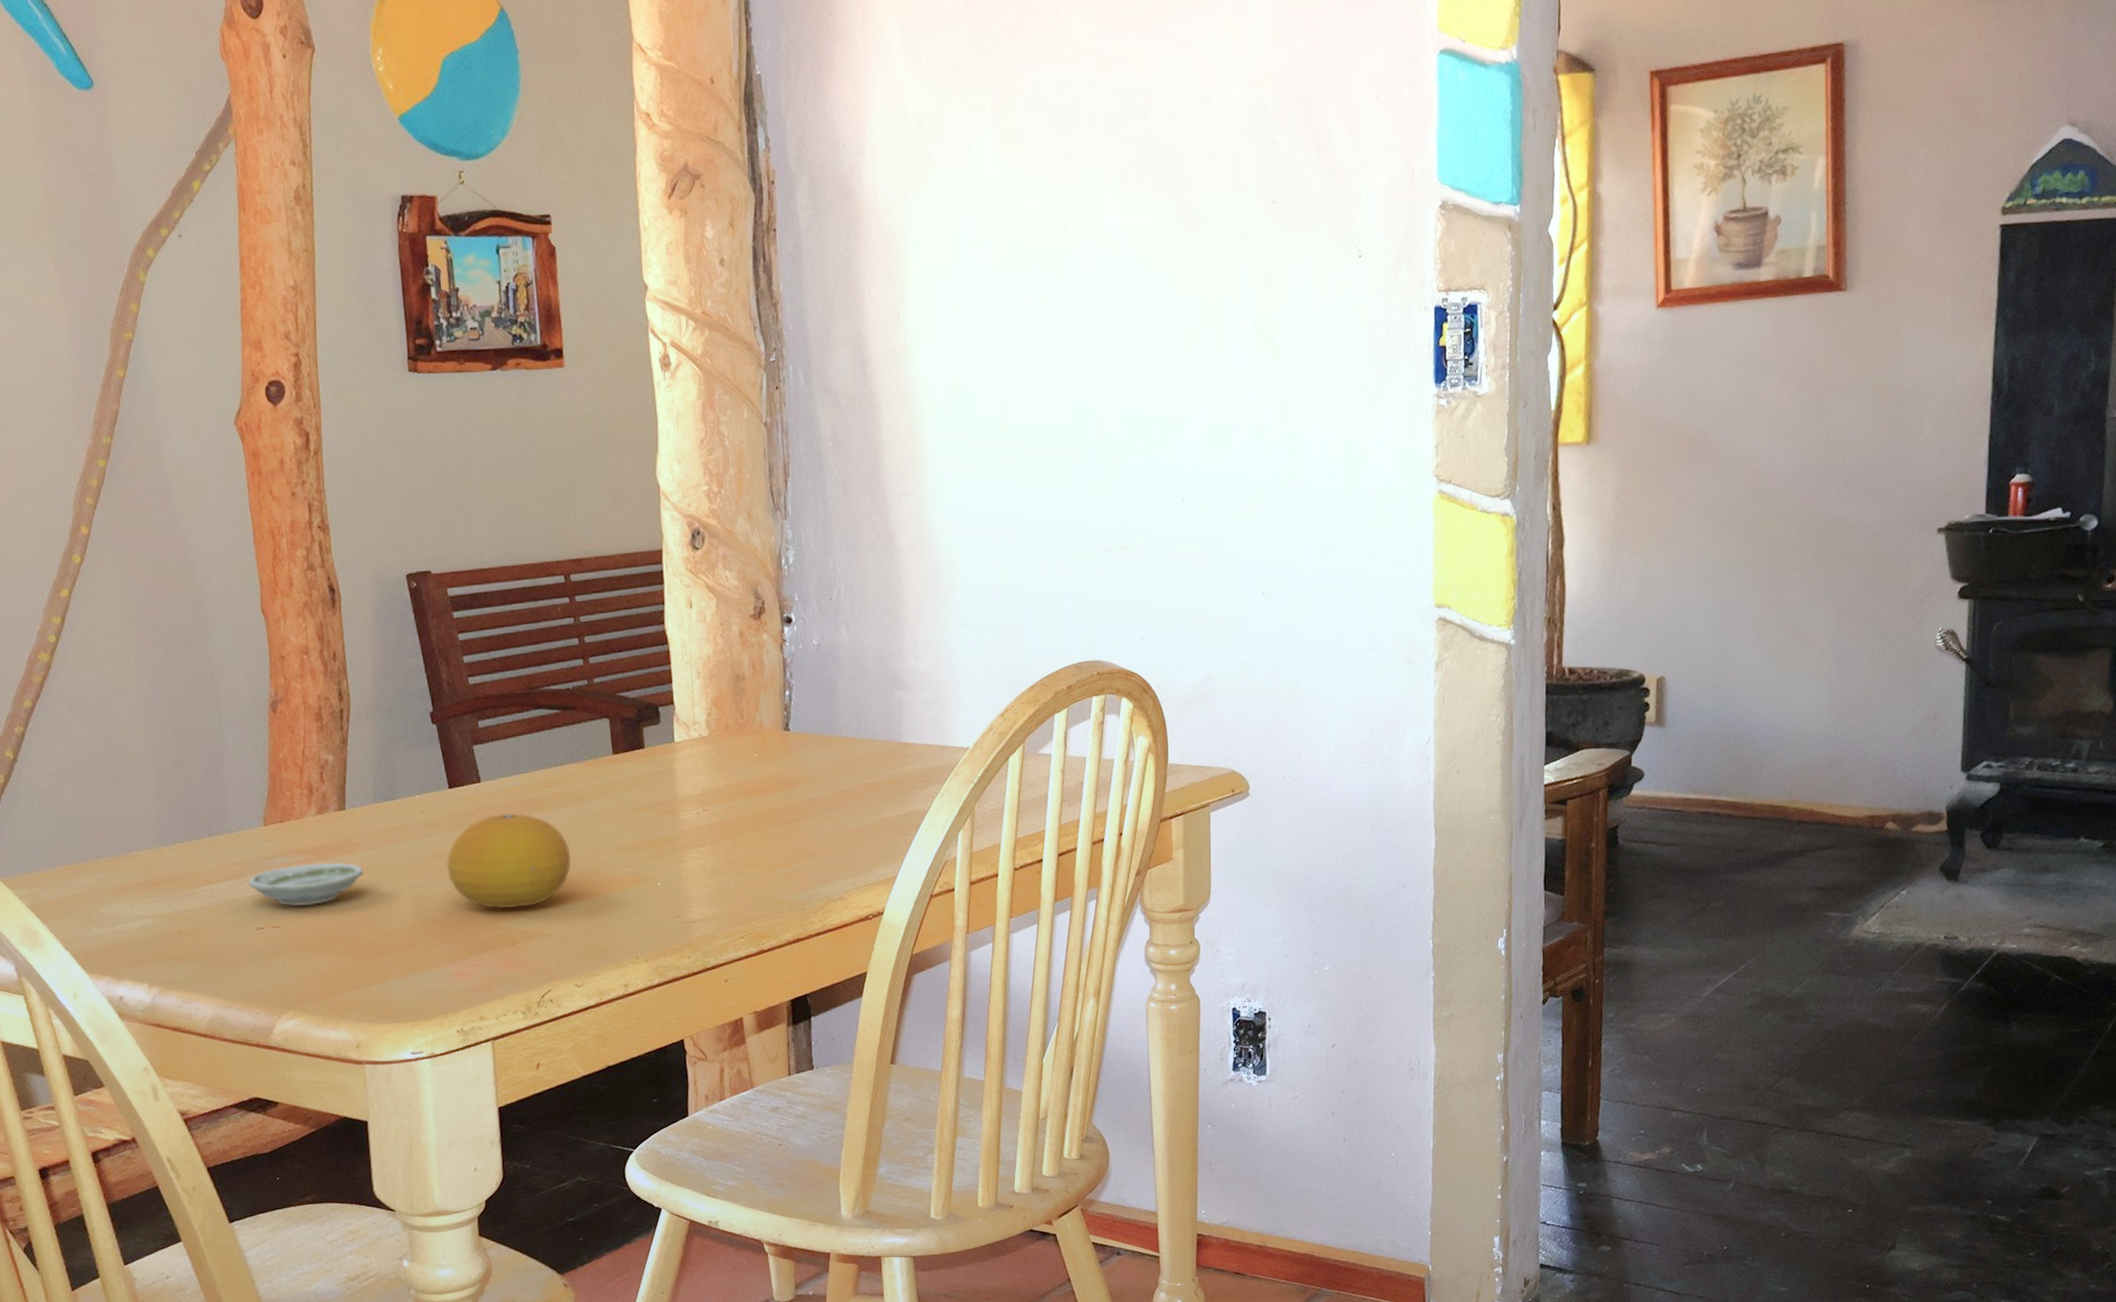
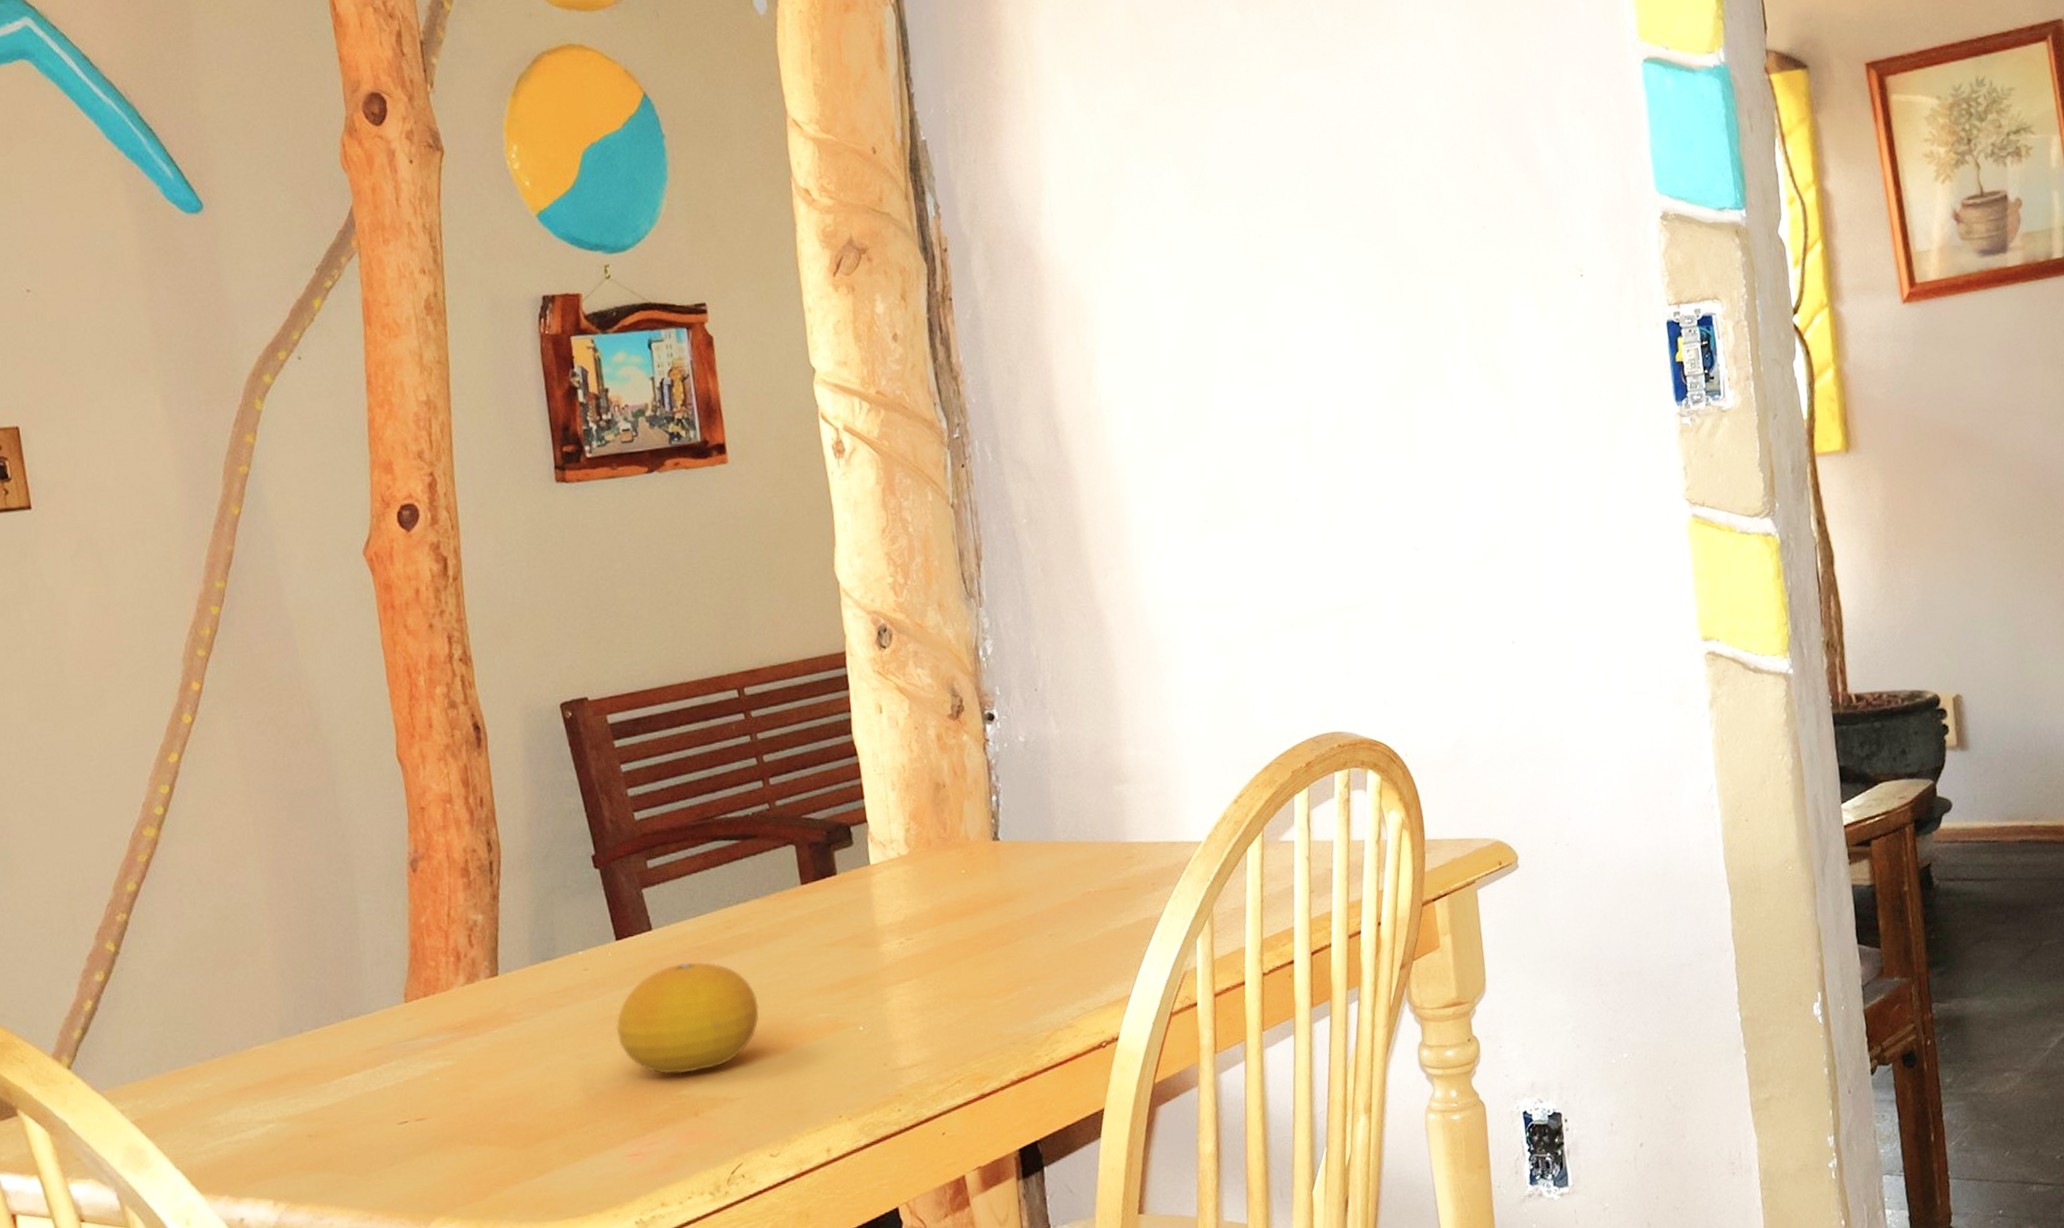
saucer: present [248,862,364,906] -> none [388,1037,522,1093]

